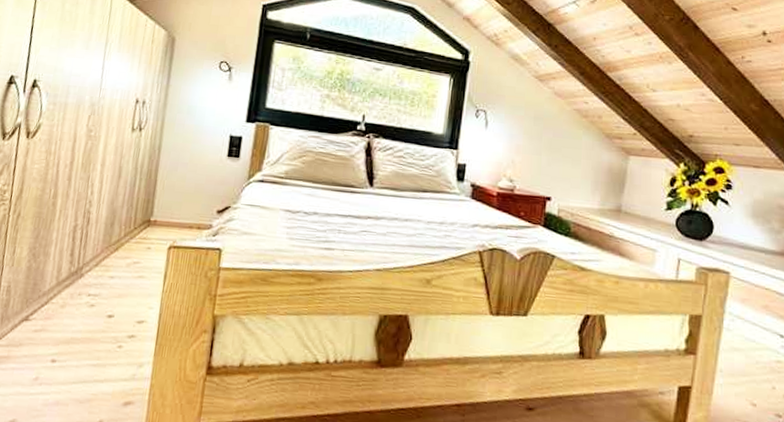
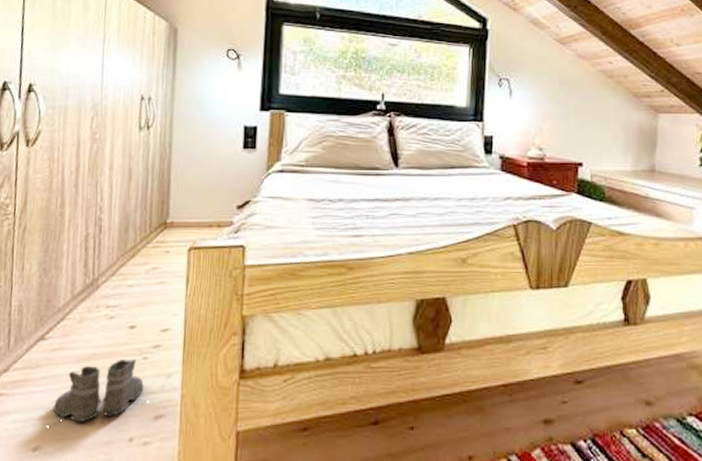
boots: none [26,346,118,403] -> present [49,358,147,427]

